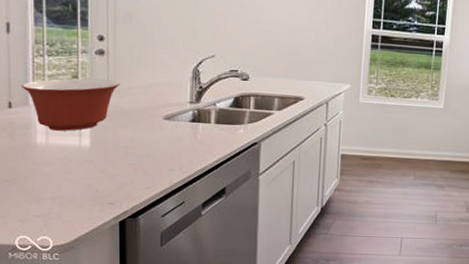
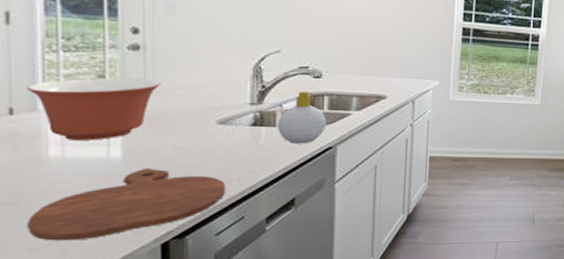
cutting board: none [21,155,170,215] -> present [27,168,226,241]
soap bottle: none [212,92,253,139] -> present [278,91,327,144]

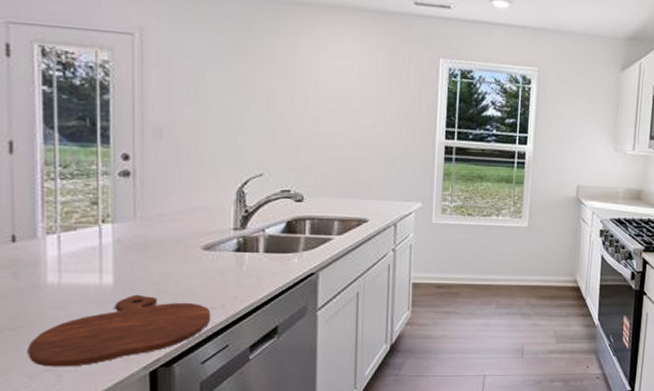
mixing bowl: present [27,78,161,141] -> none [28,204,150,267]
soap bottle: present [278,91,327,144] -> none [261,215,308,270]

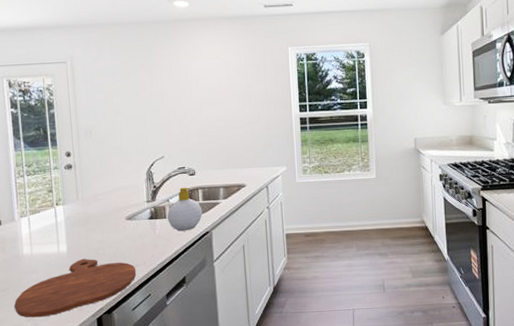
soap bottle: none [261,215,308,270] -> present [167,187,203,231]

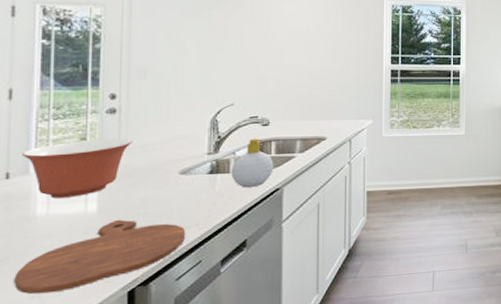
mixing bowl: none [8,190,87,241] -> present [22,138,133,198]

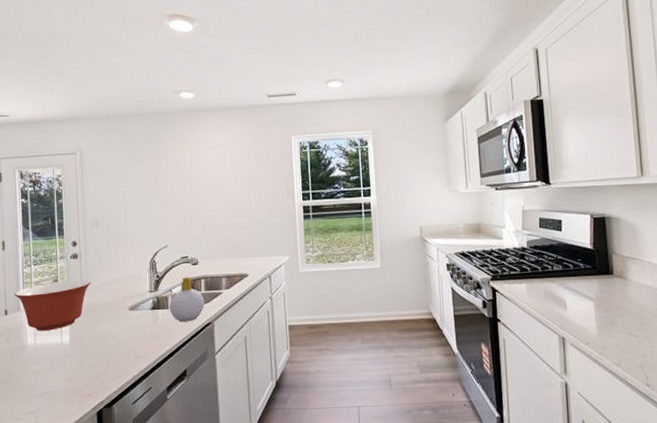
cutting board: present [14,219,186,295] -> none [16,349,138,411]

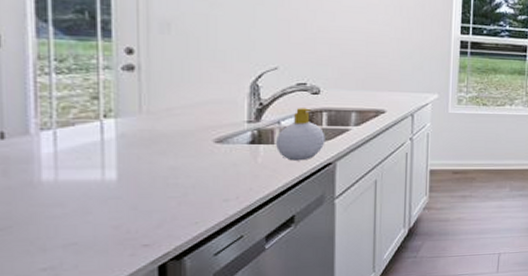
mixing bowl: present [15,279,92,331] -> none [19,99,157,163]

